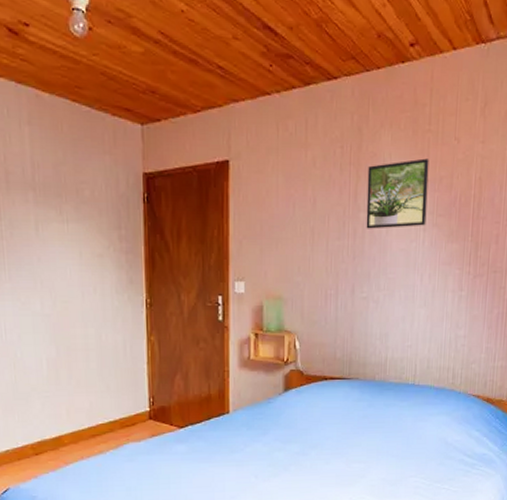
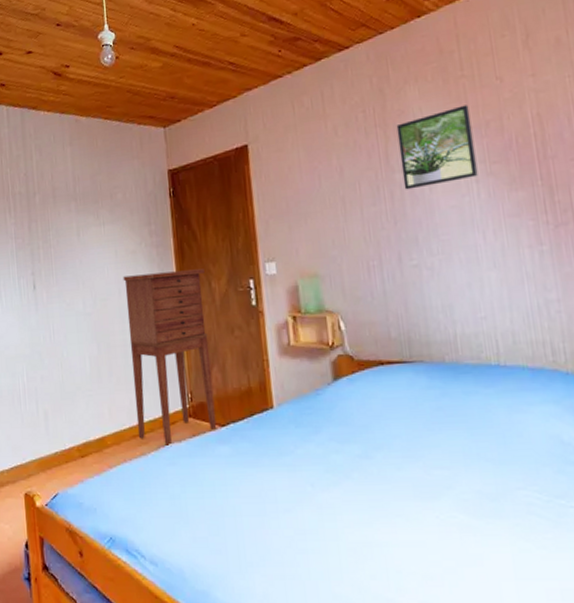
cabinet: none [87,280,176,447] -> present [123,269,217,448]

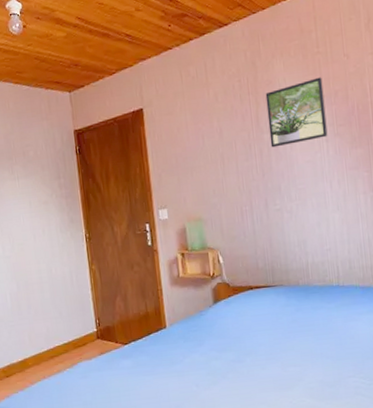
cabinet: present [123,269,217,448] -> none [37,216,121,365]

